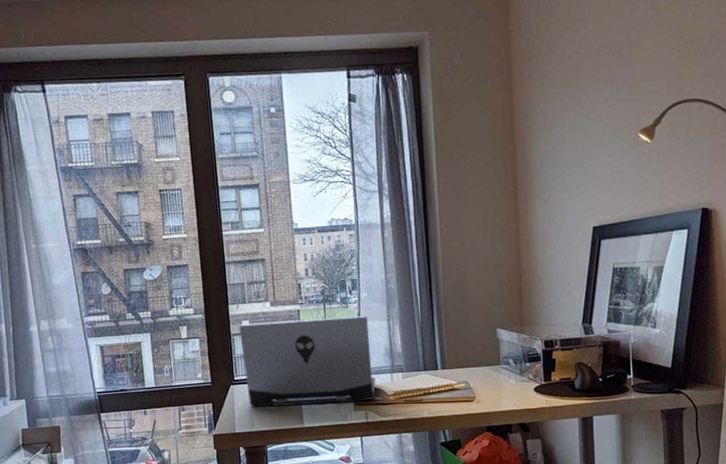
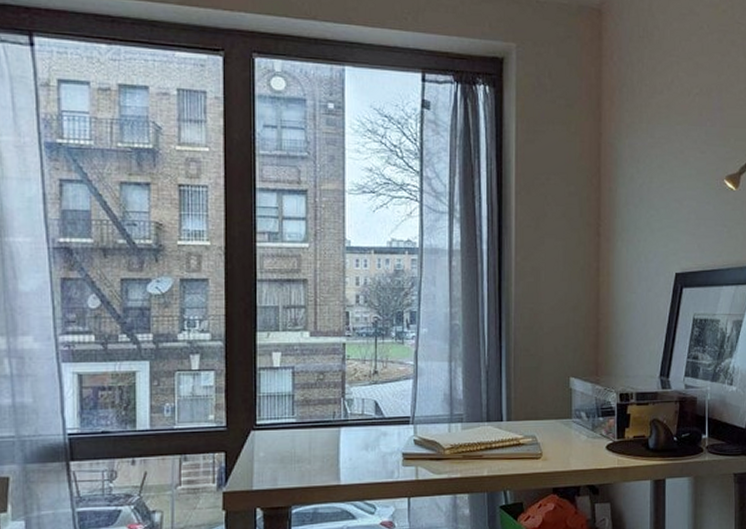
laptop: present [239,316,376,407] -> none [268,355,430,459]

